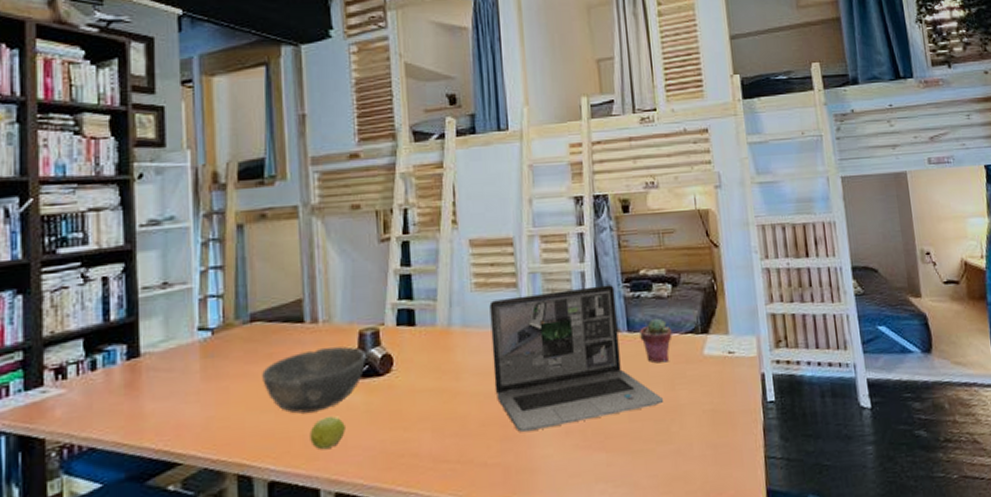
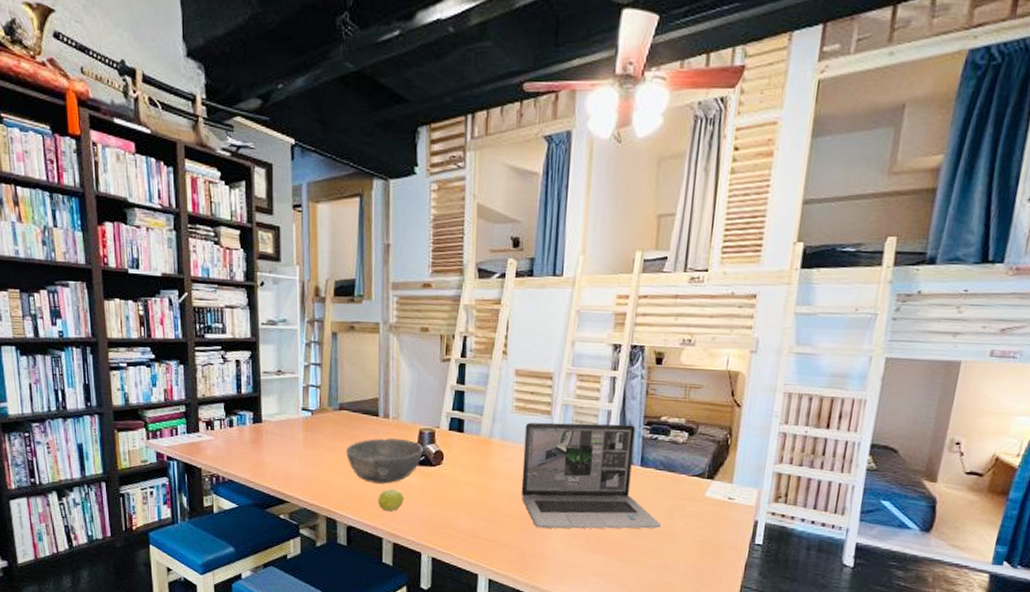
potted succulent: present [640,317,673,363] -> none [650,459,681,497]

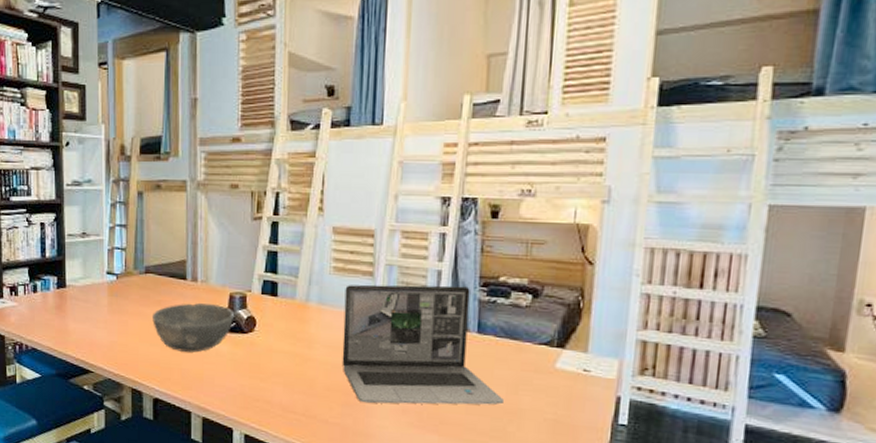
fruit: present [378,489,404,512] -> none [186,358,214,383]

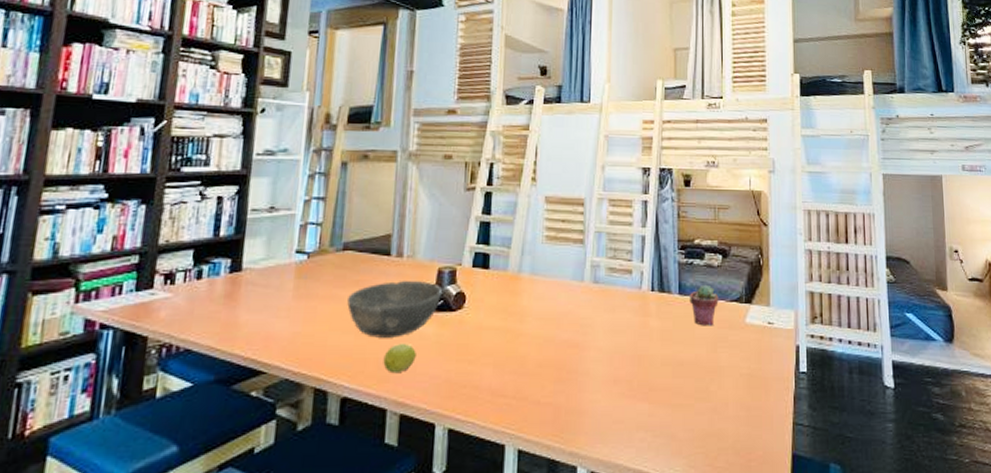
fruit: none [186,358,214,383] -> present [383,344,416,374]
laptop: present [342,284,505,405] -> none [554,250,706,377]
potted succulent: none [489,324,525,368] -> present [690,284,719,326]

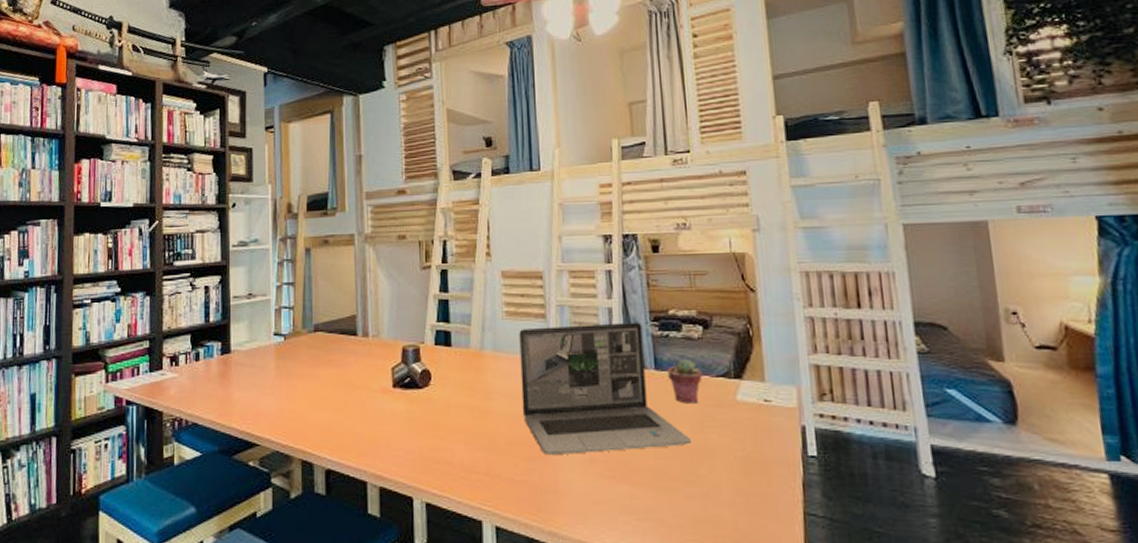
bowl: present [347,280,441,338] -> none [323,358,407,414]
fruit: present [383,344,416,374] -> none [360,420,389,448]
laptop: none [554,250,706,377] -> present [519,322,692,456]

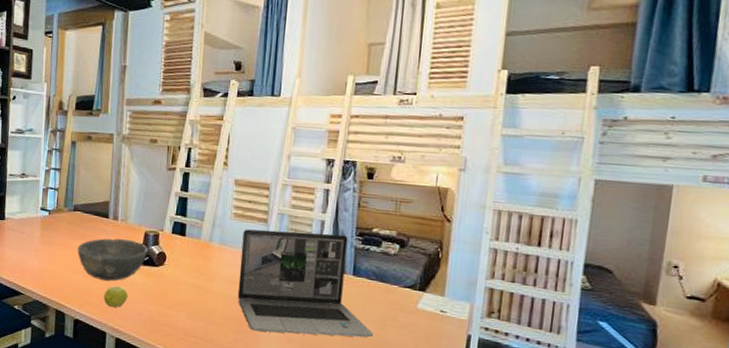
bowl: none [323,358,407,414] -> present [77,238,147,281]
fruit: none [360,420,389,448] -> present [103,286,128,308]
potted succulent: present [668,358,703,404] -> none [363,269,392,307]

